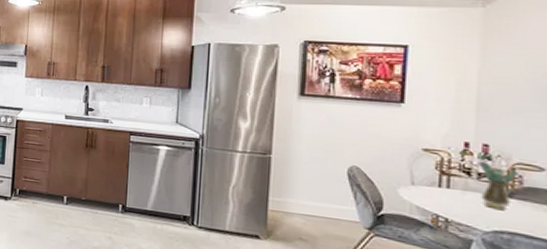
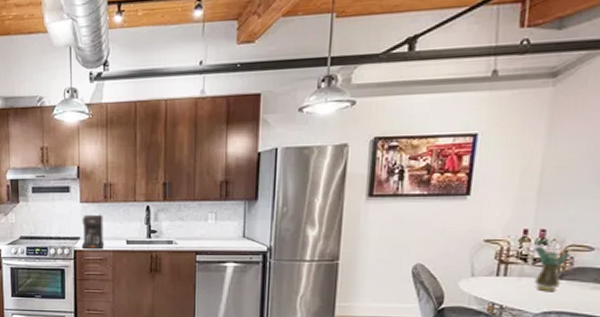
coffee maker: none [23,88,45,121] -> present [81,214,104,250]

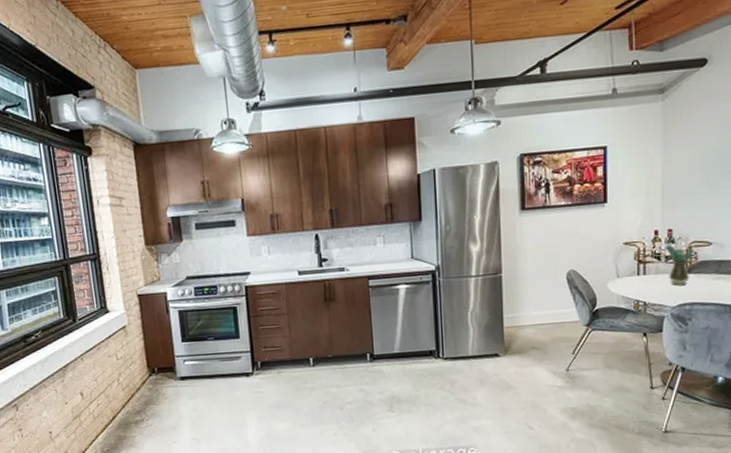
coffee maker: present [81,214,104,250] -> none [251,246,275,283]

